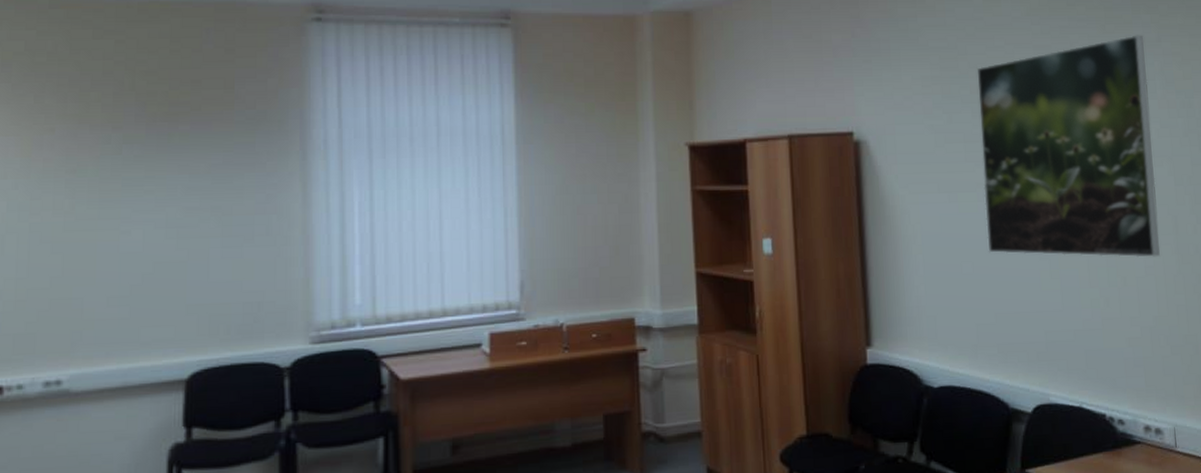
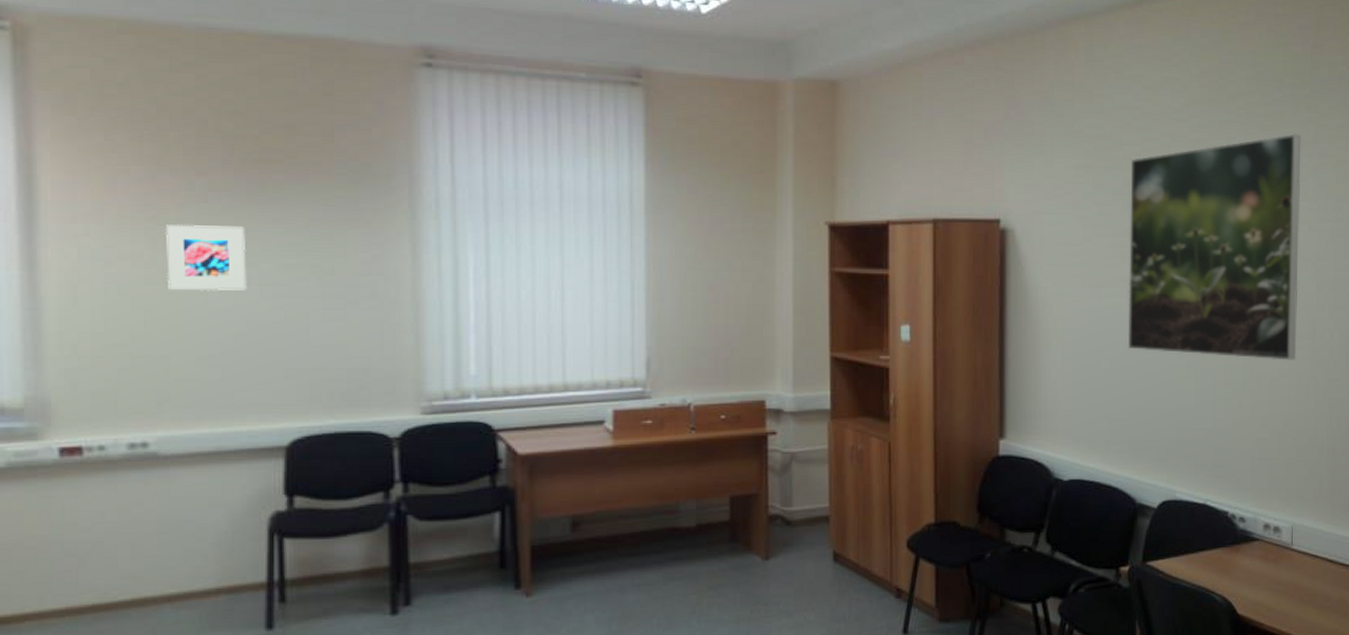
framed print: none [83,174,154,236] -> present [165,223,247,292]

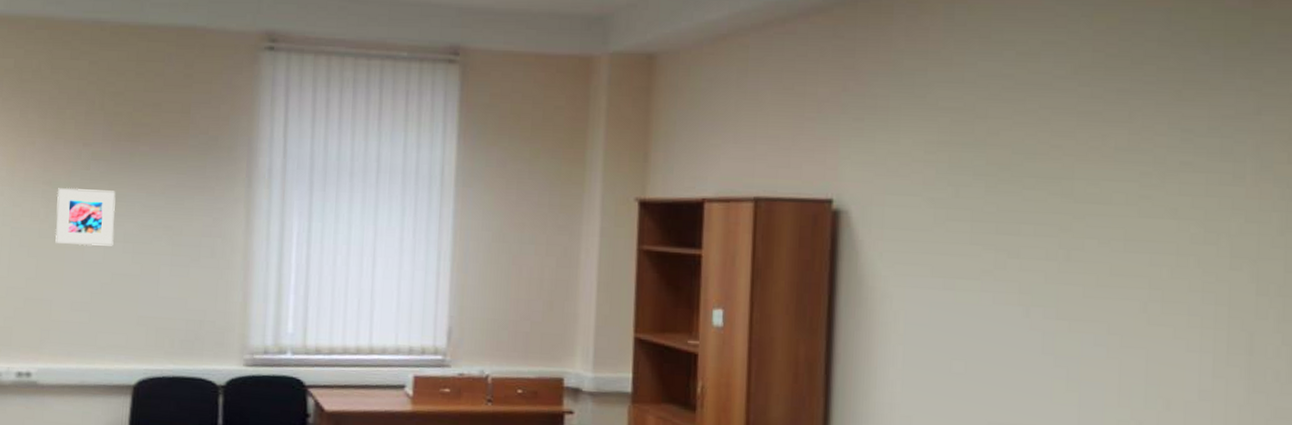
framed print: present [1127,134,1301,360] -> none [987,104,1235,380]

